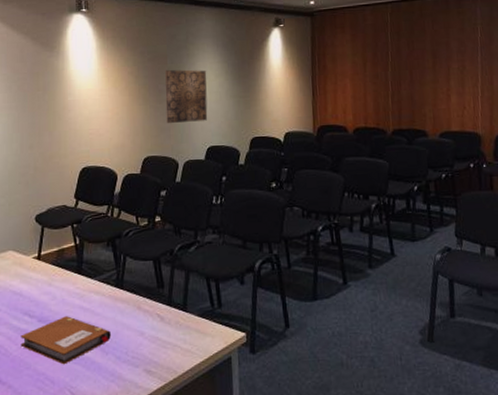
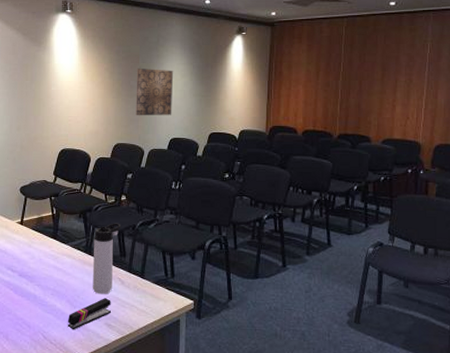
notebook: present [20,316,111,365] -> none [4,273,79,313]
stapler: none [98,339,150,382] -> present [67,298,111,330]
thermos bottle: none [126,248,157,335] -> present [92,223,121,294]

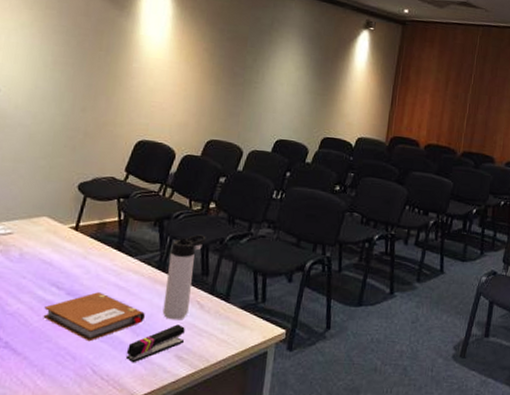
notebook: none [4,273,79,313] -> present [43,292,145,342]
wall art: present [136,68,174,116] -> none [237,52,288,113]

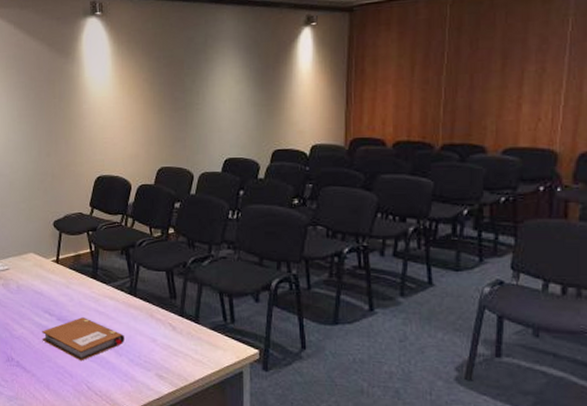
stapler: present [125,324,185,363] -> none [113,345,162,381]
thermos bottle: present [162,234,206,320] -> none [139,260,170,342]

